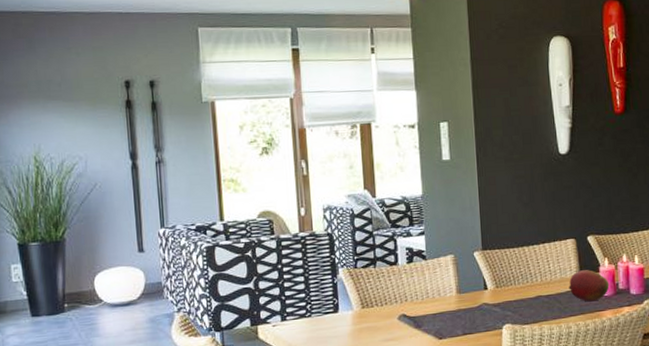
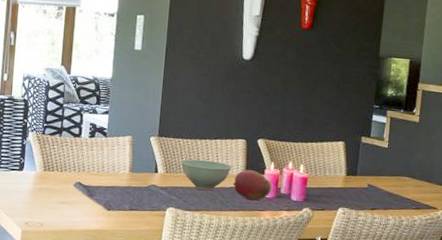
bowl: none [510,266,565,301] -> present [181,159,232,191]

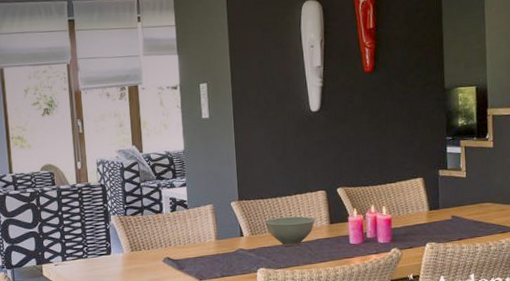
fruit: present [233,170,272,201] -> none [319,219,358,249]

